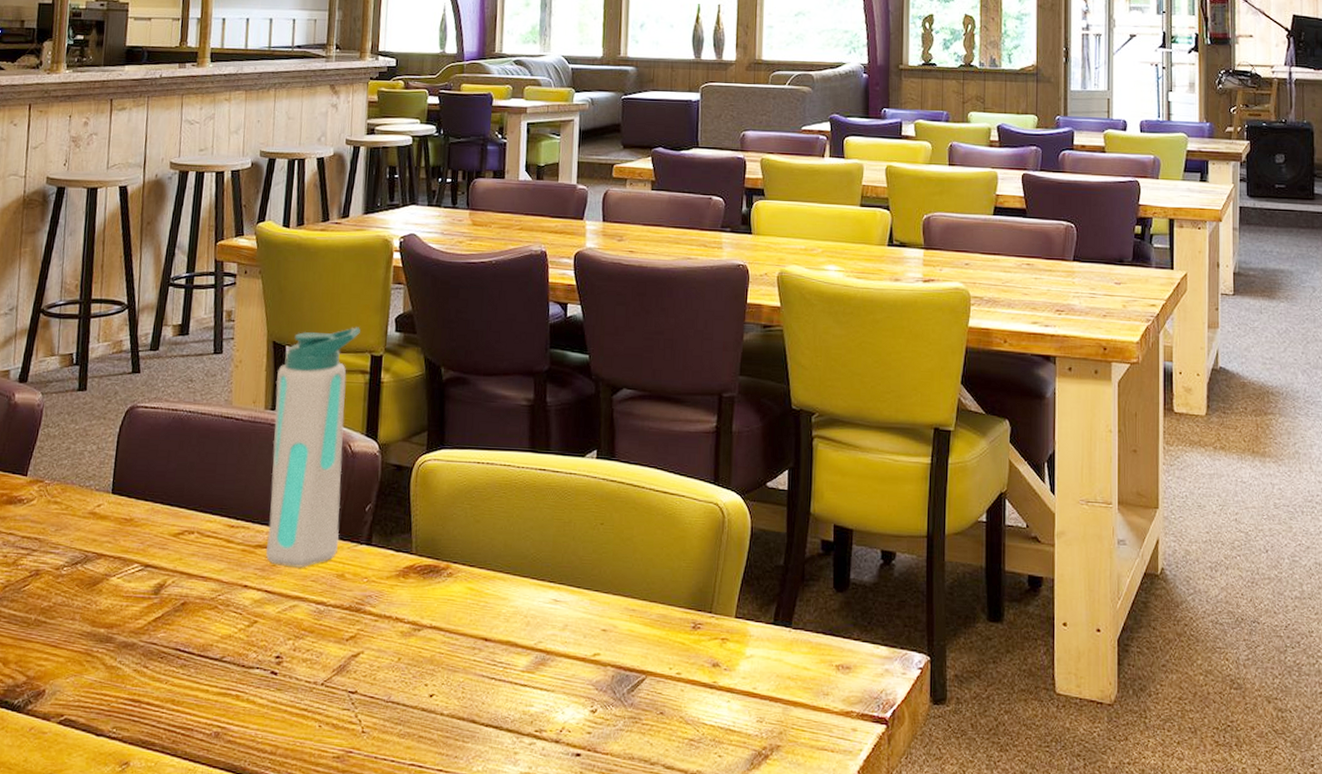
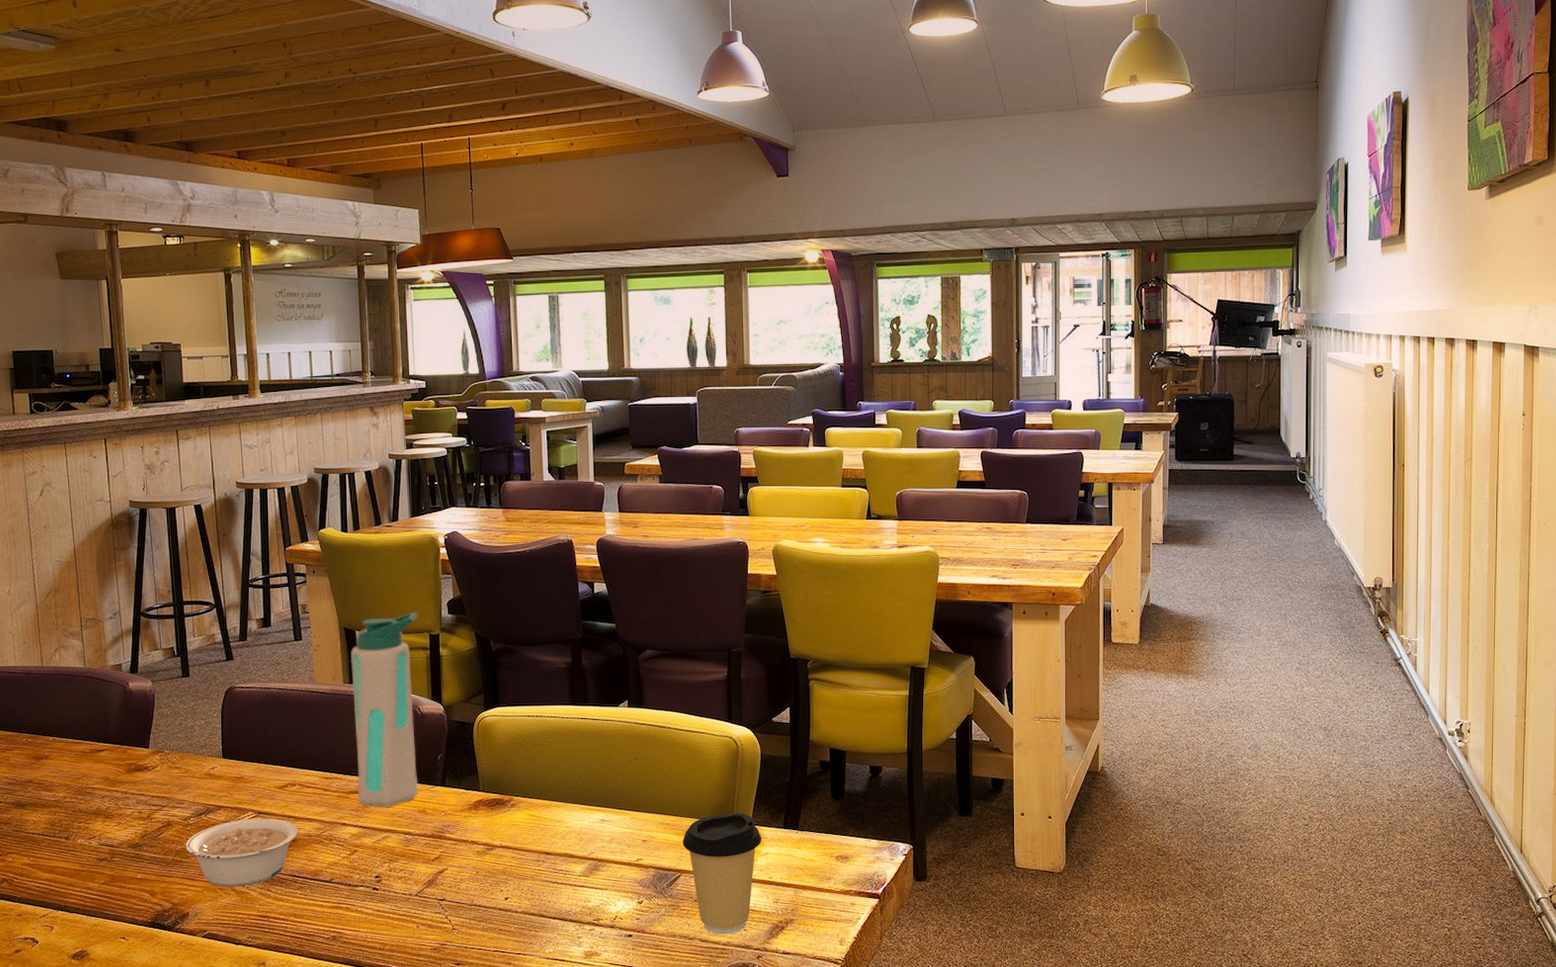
legume: none [52,572,190,660] -> present [185,818,298,887]
coffee cup: none [650,600,747,761] -> present [682,812,762,935]

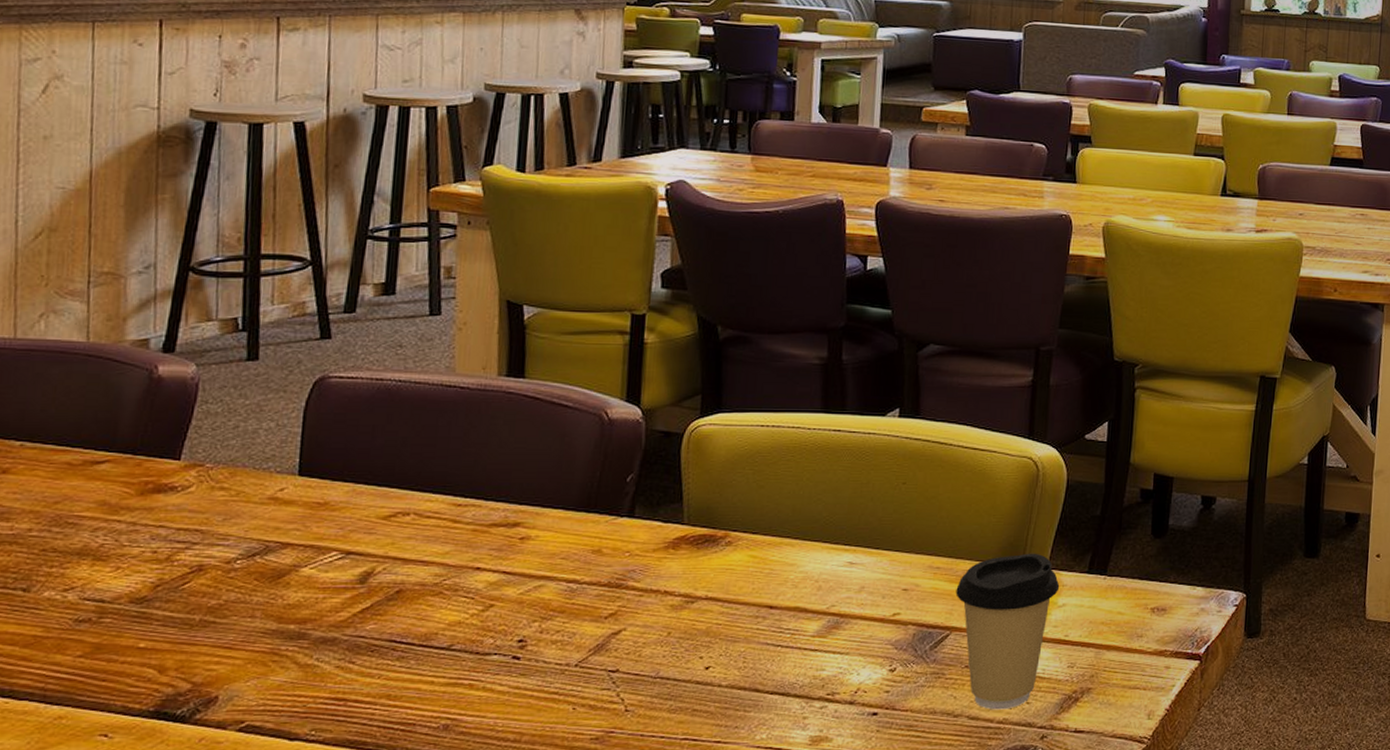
legume: present [185,818,298,887] -> none [223,560,406,659]
water bottle: present [350,612,418,807] -> none [503,283,618,545]

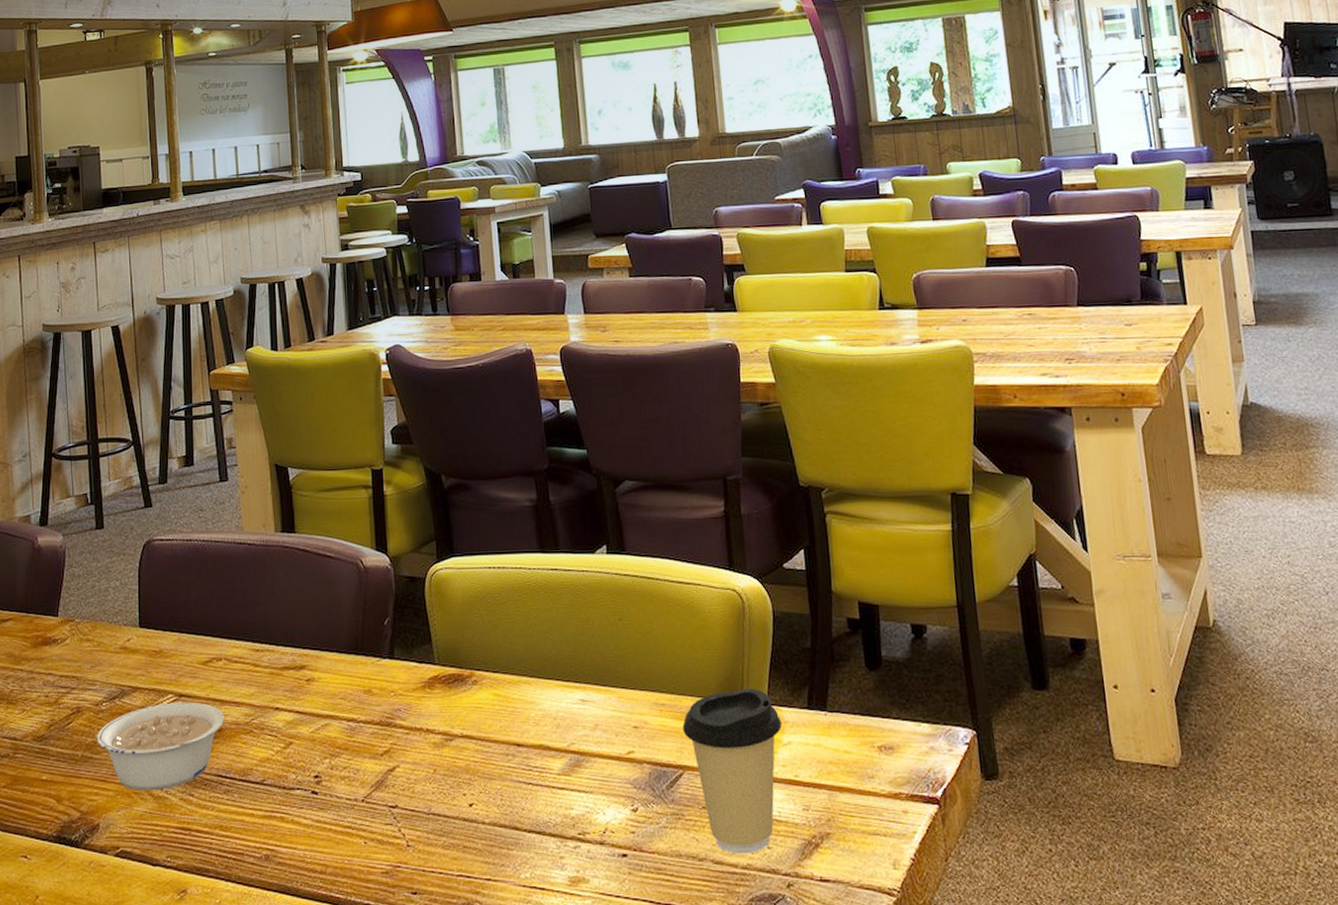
legume: none [223,560,406,659] -> present [97,702,224,791]

